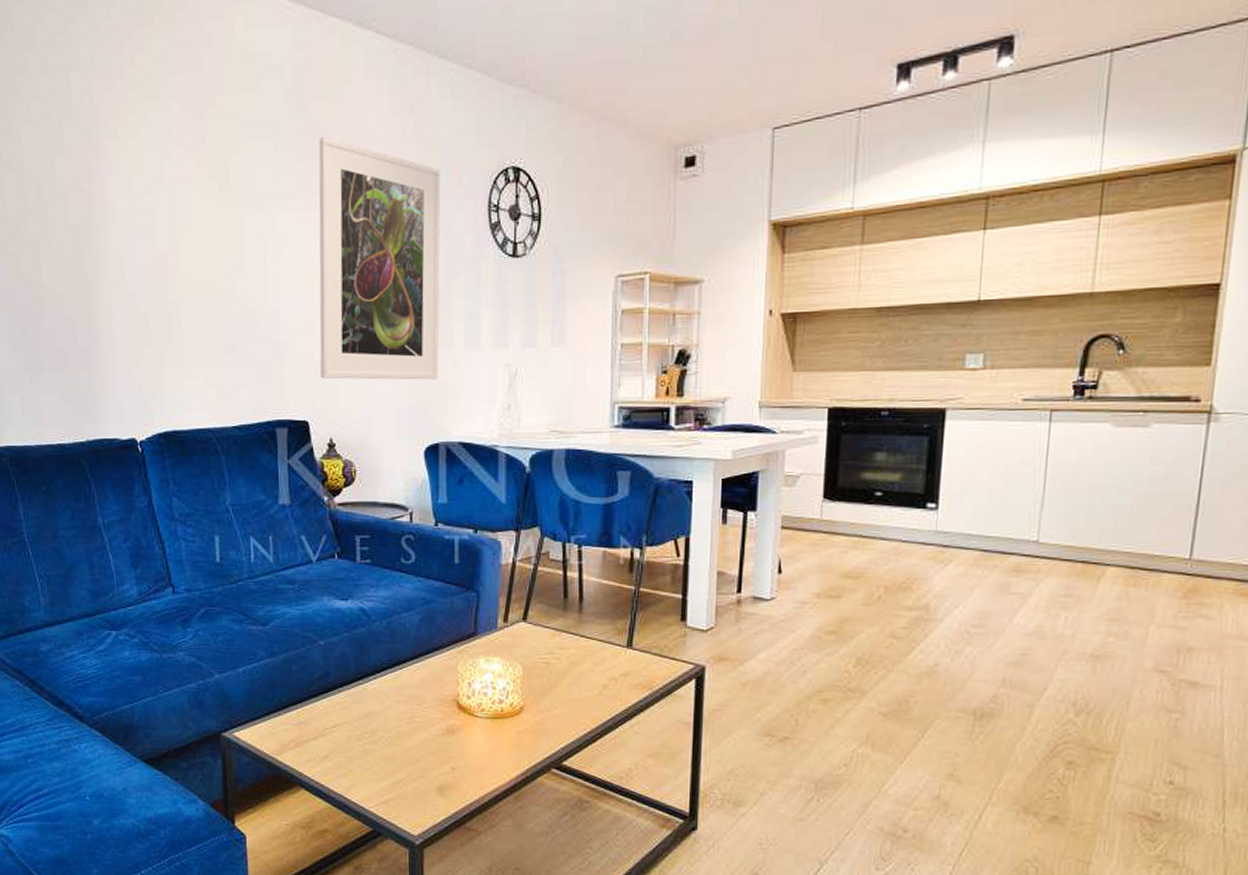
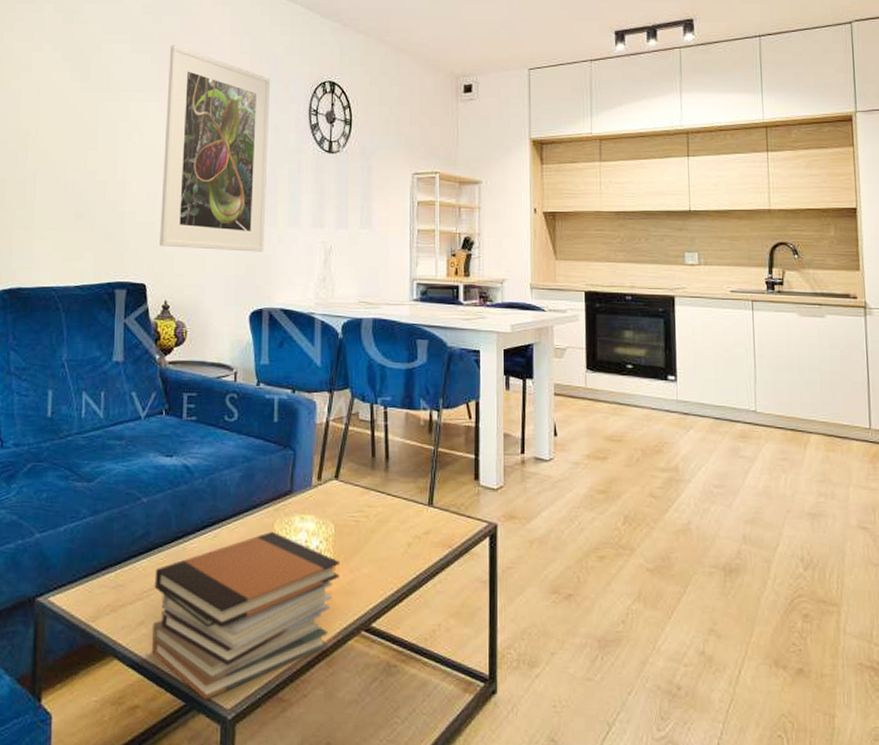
book stack: none [336,672,529,827] -> present [151,531,341,700]

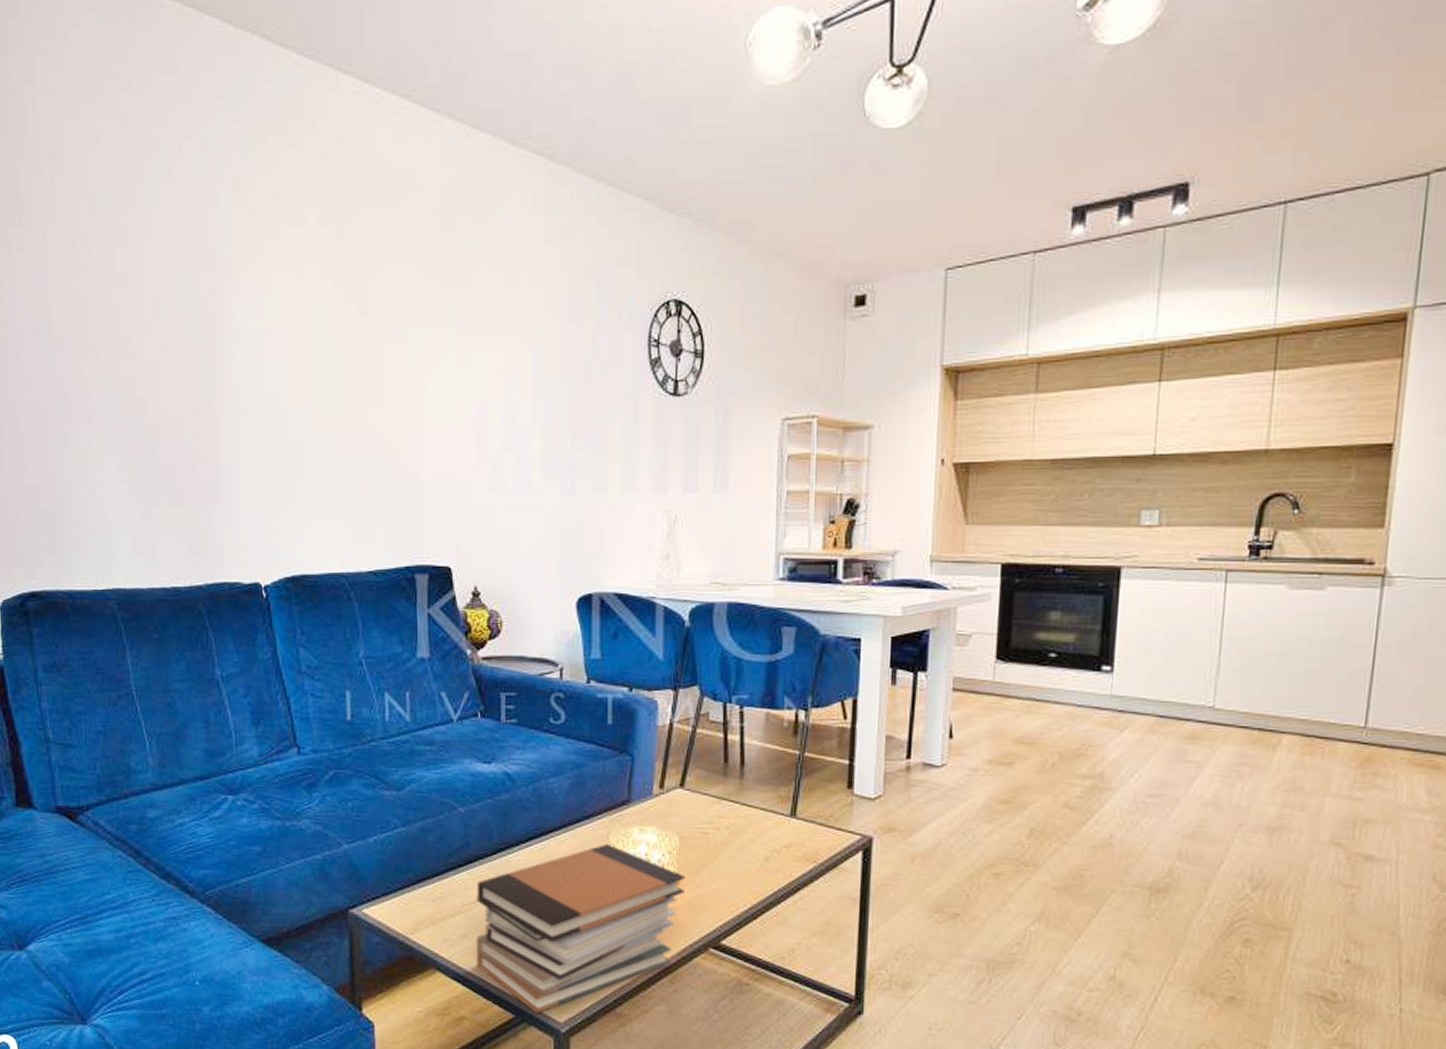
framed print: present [160,45,271,252] -> none [465,261,598,525]

